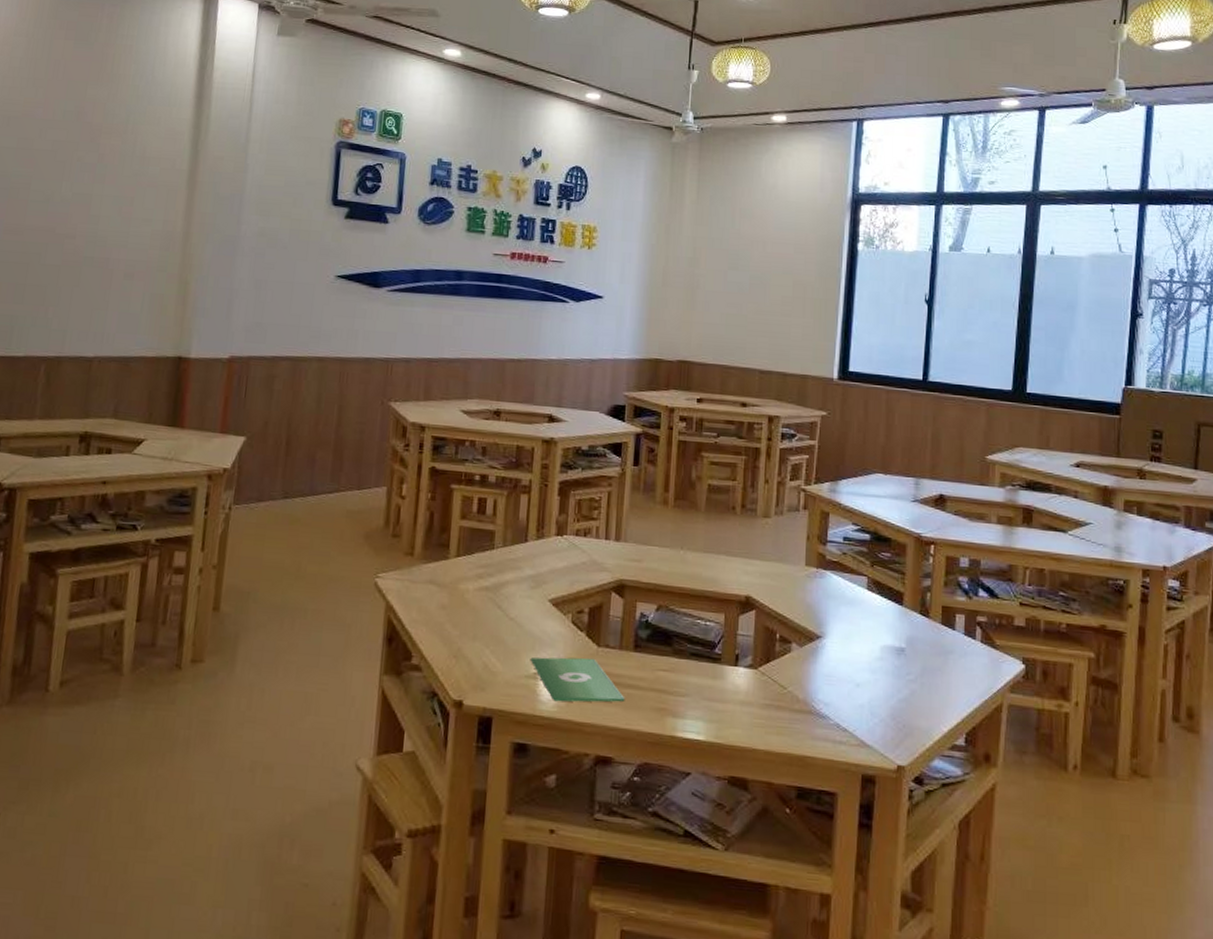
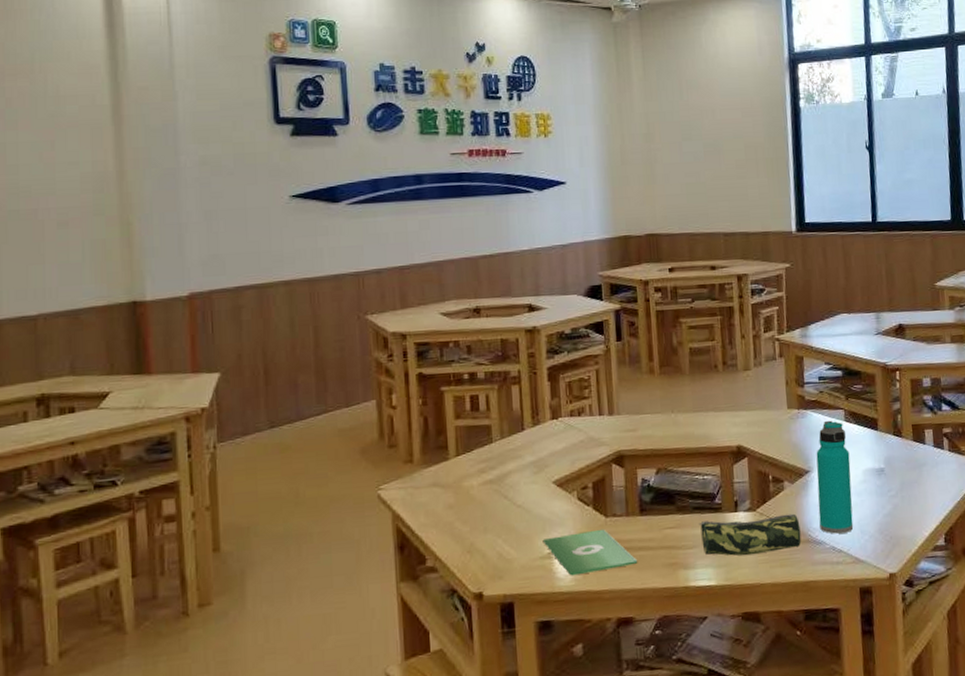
pencil case: none [695,670,804,717] -> present [699,513,802,556]
water bottle: none [825,585,868,711] -> present [816,420,854,534]

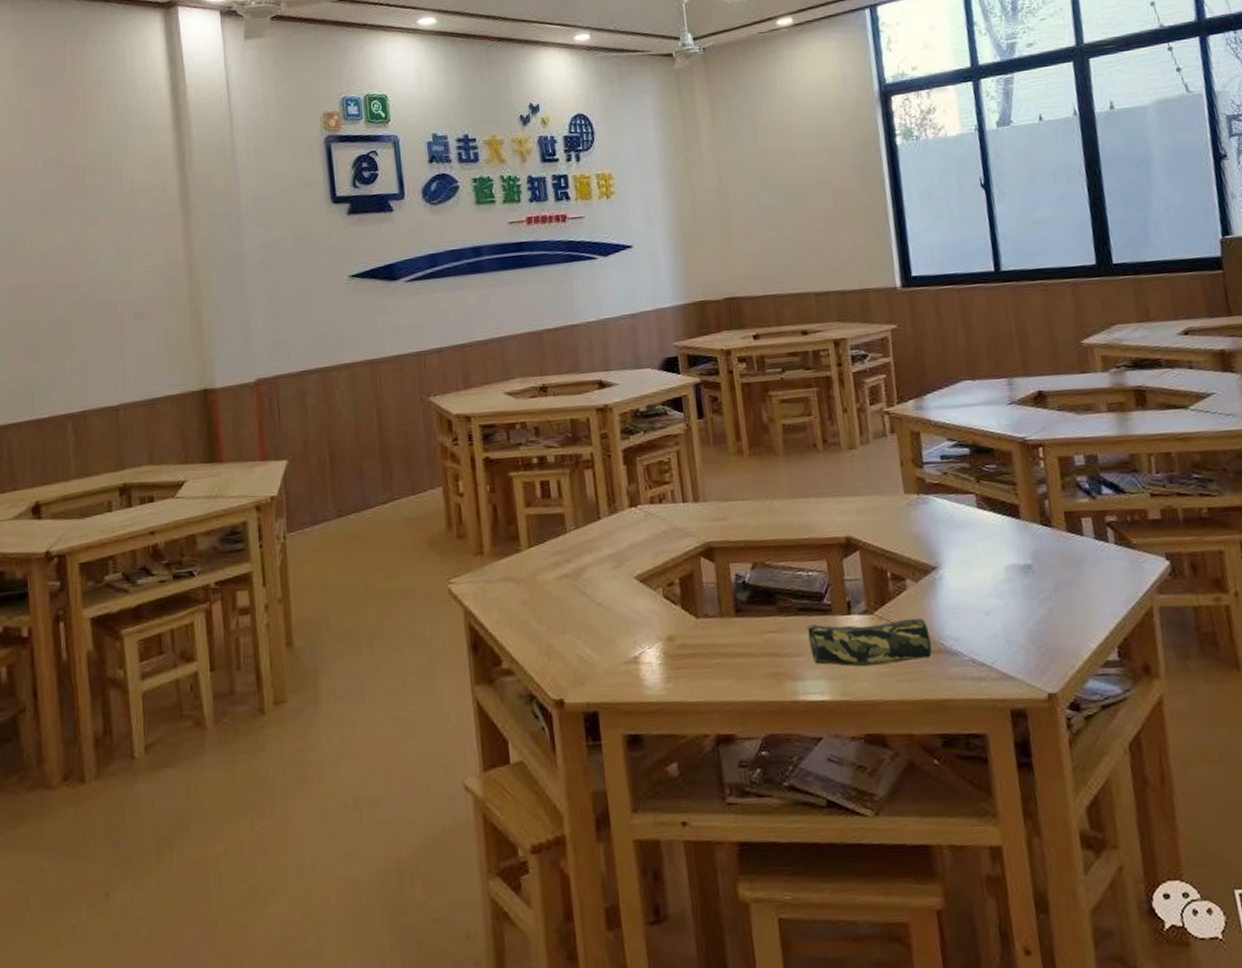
book: present [542,529,638,576] -> none [626,631,737,684]
water bottle: present [816,420,854,534] -> none [943,506,997,644]

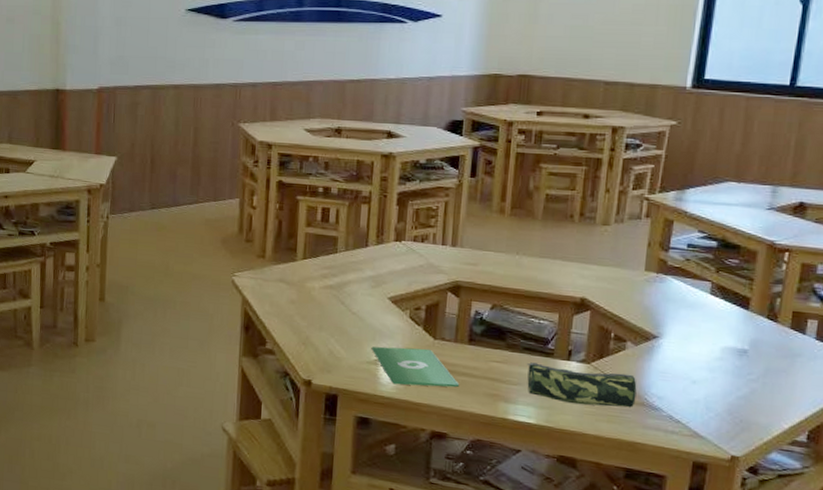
book: none [626,631,737,684] -> present [371,346,460,388]

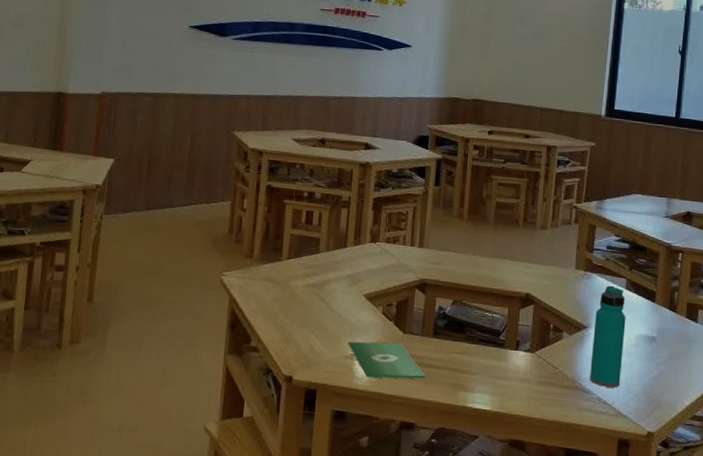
pencil case: present [527,362,637,408] -> none [483,353,572,392]
water bottle: none [659,289,709,406] -> present [590,285,626,388]

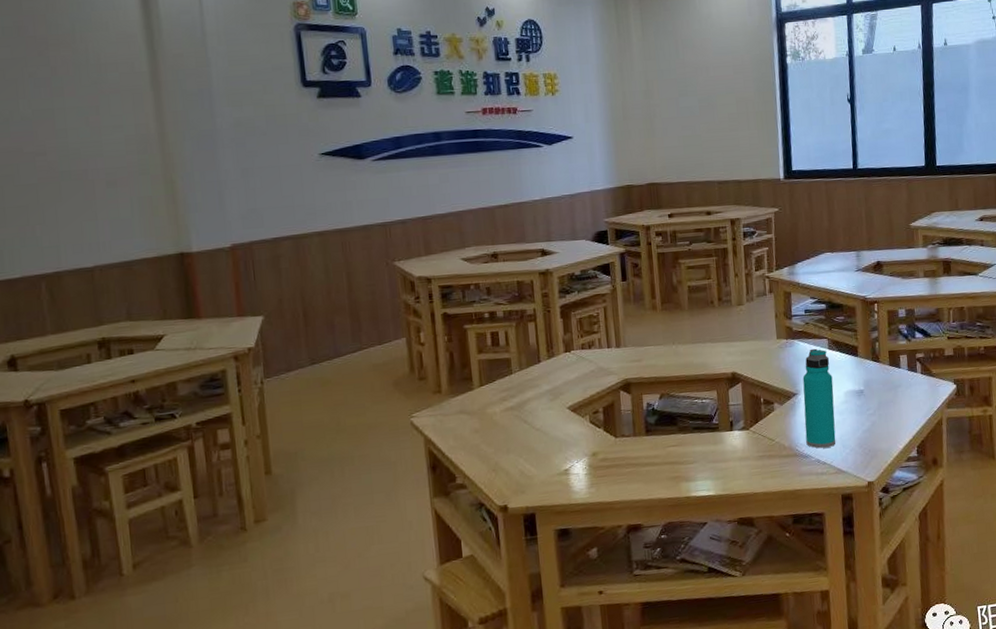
book: present [348,341,426,379] -> none [559,448,645,490]

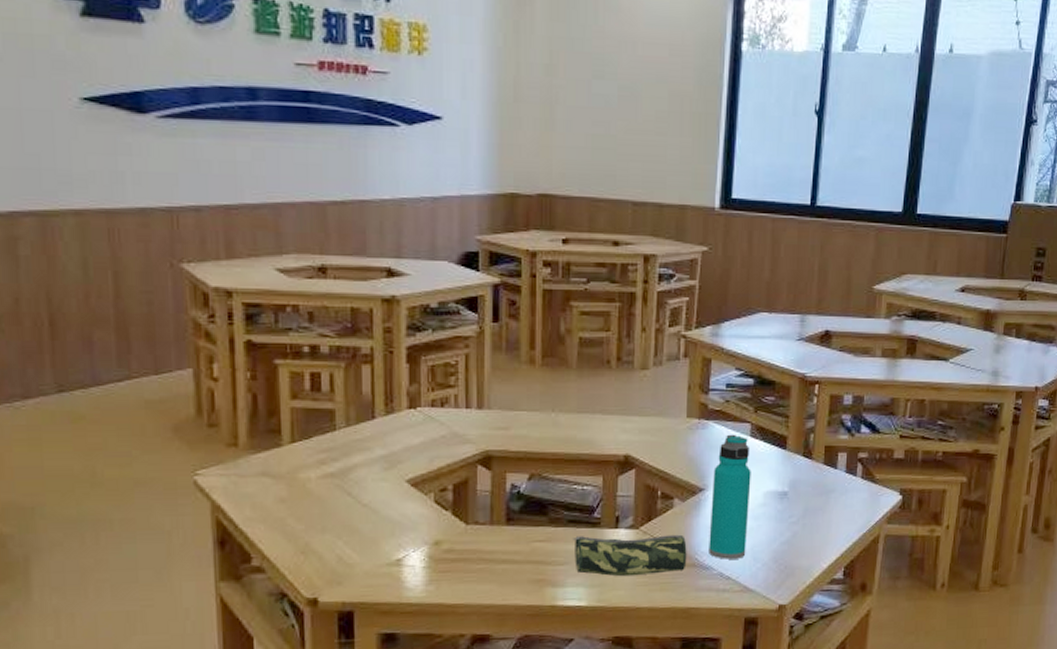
pencil case: none [699,431,790,469] -> present [573,534,687,577]

